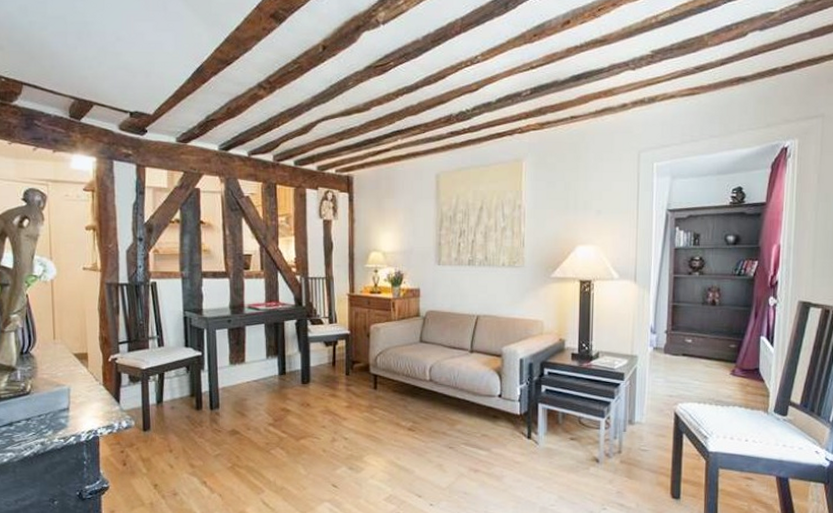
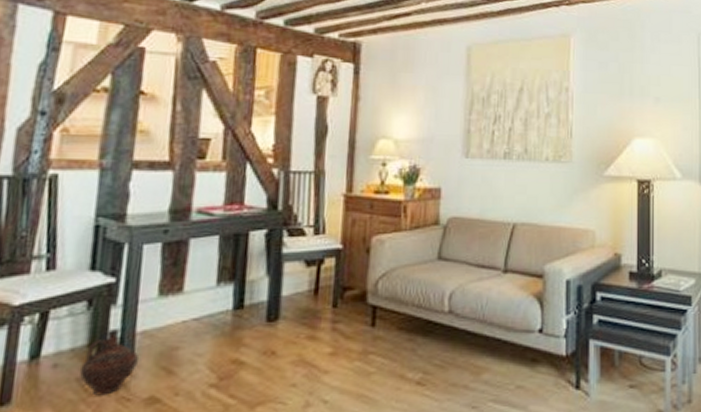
ceramic jug: none [188,386,223,428] -> present [80,329,140,396]

